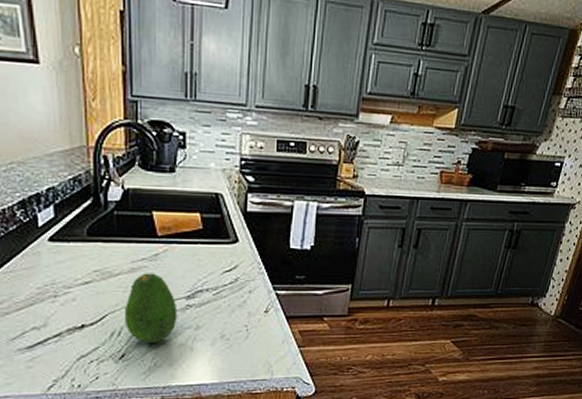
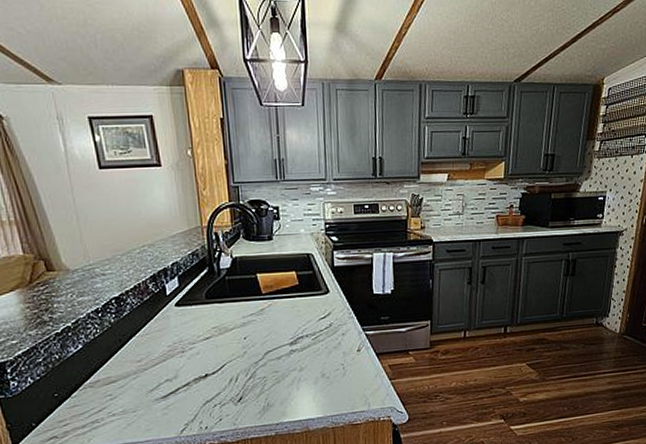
fruit: present [124,273,178,343] -> none [239,325,284,386]

